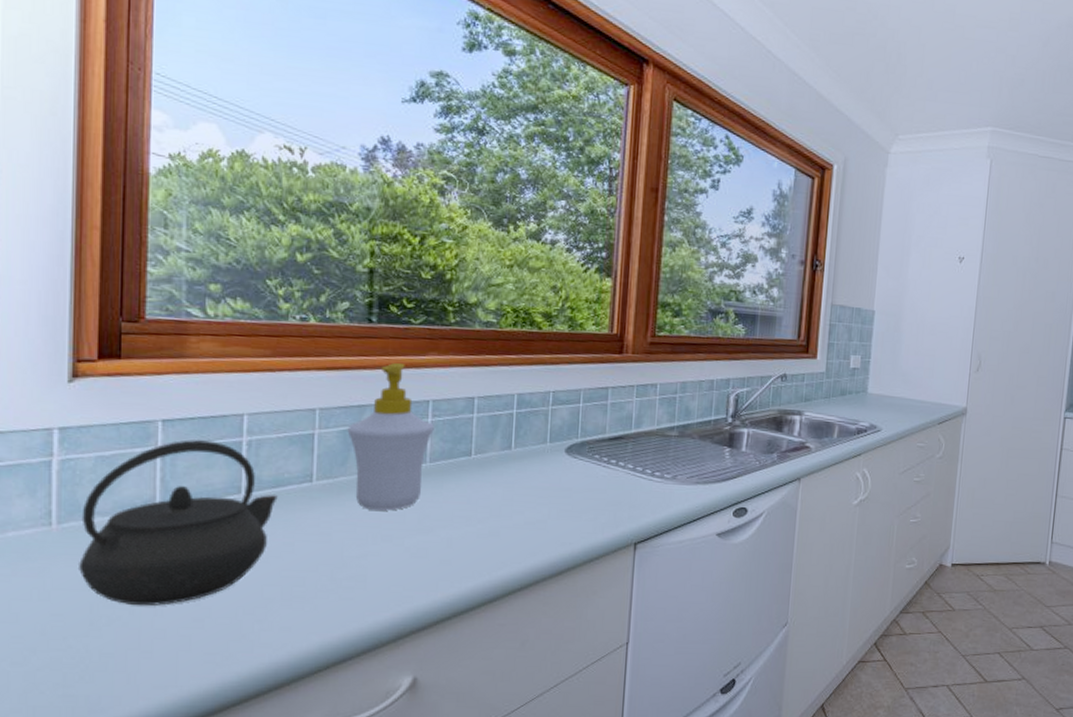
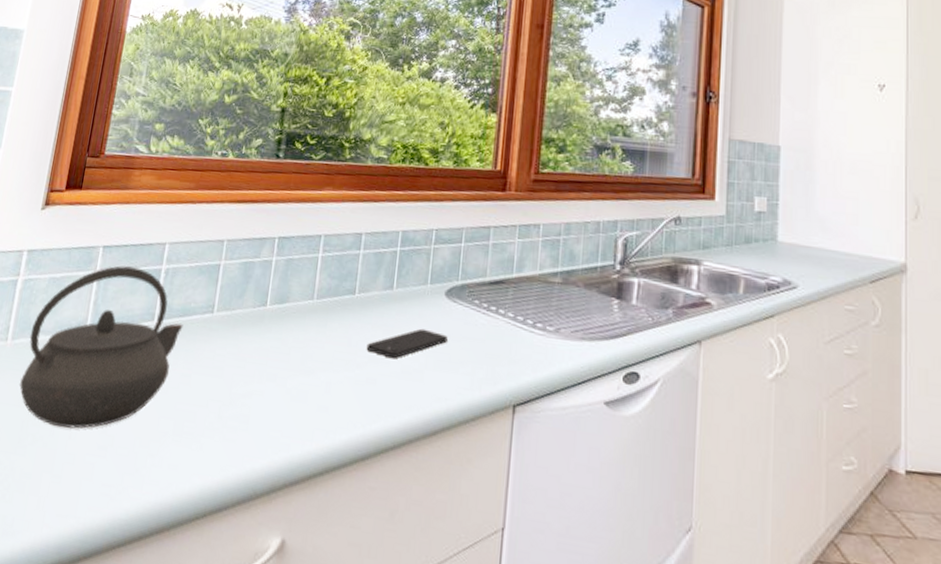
soap bottle: present [347,362,434,511] -> none [248,196,324,348]
smartphone: none [487,483,569,513] -> present [366,328,448,359]

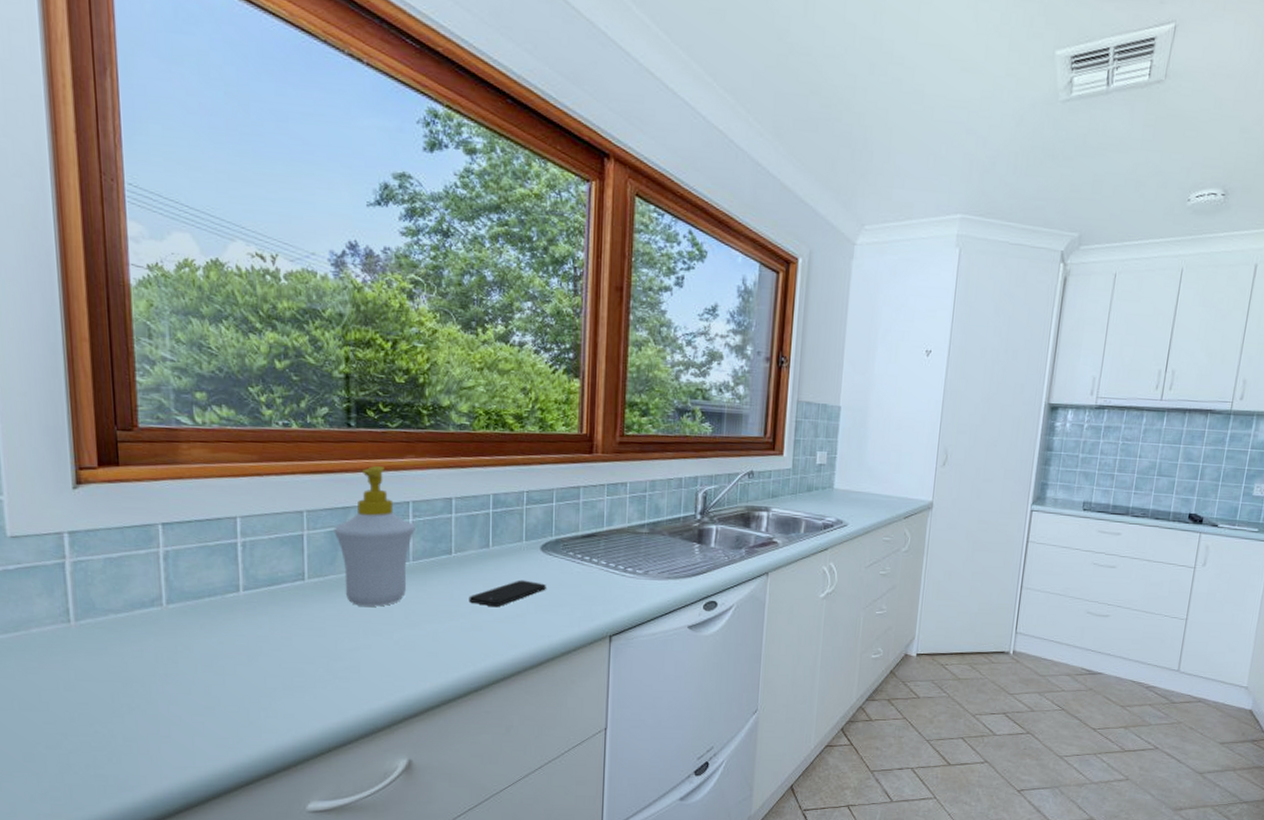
kettle: present [19,265,183,429] -> none [96,541,273,696]
soap bottle: none [248,196,324,348] -> present [334,465,415,607]

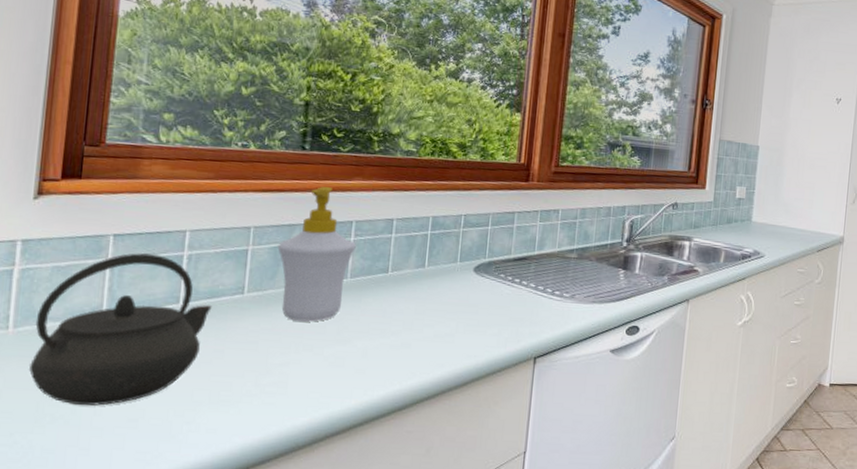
kettle: none [96,541,273,696] -> present [29,253,212,406]
smartphone: present [469,580,546,607] -> none [400,299,476,326]

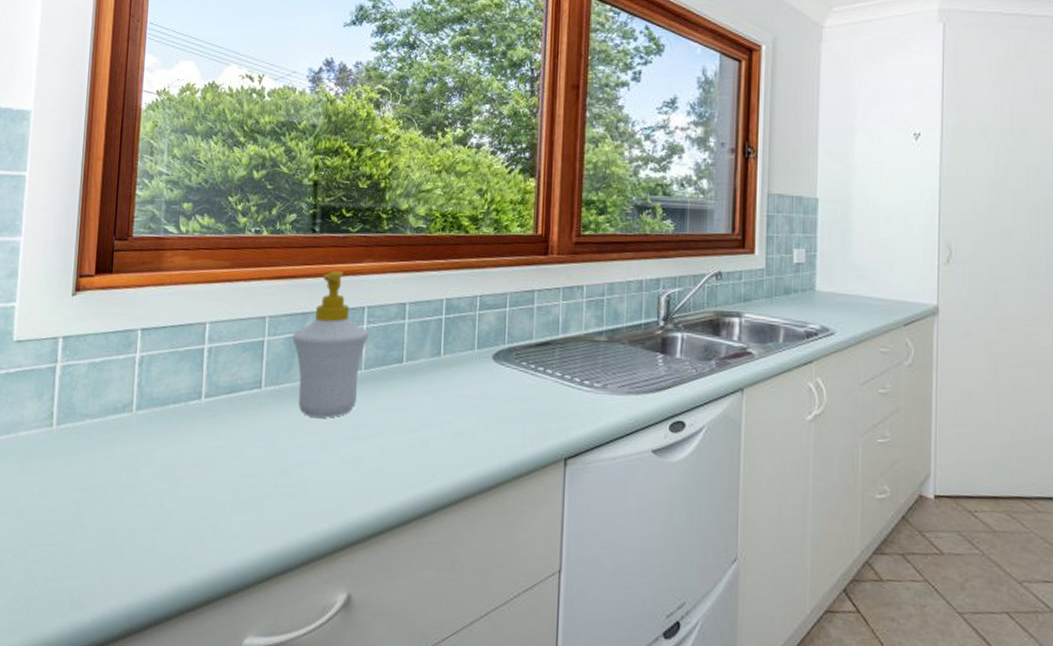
kettle: present [29,253,212,406] -> none [71,347,232,506]

